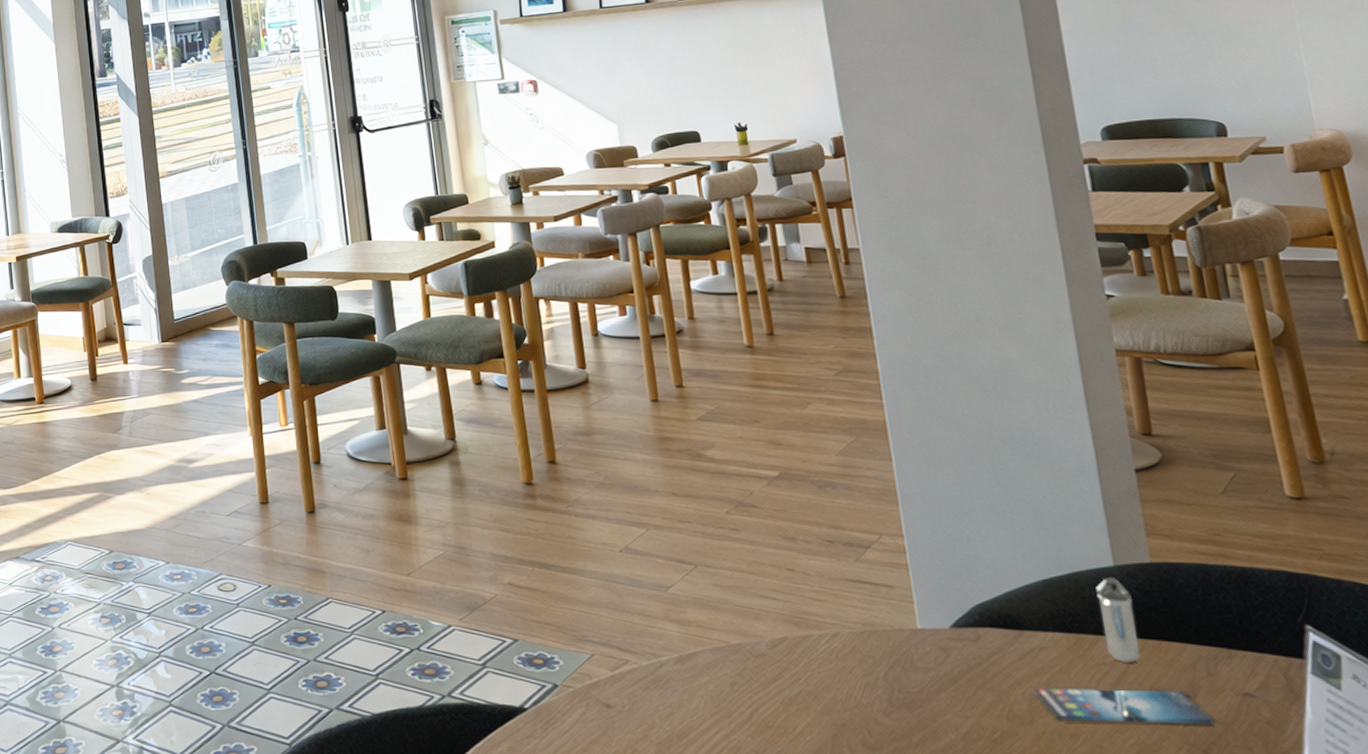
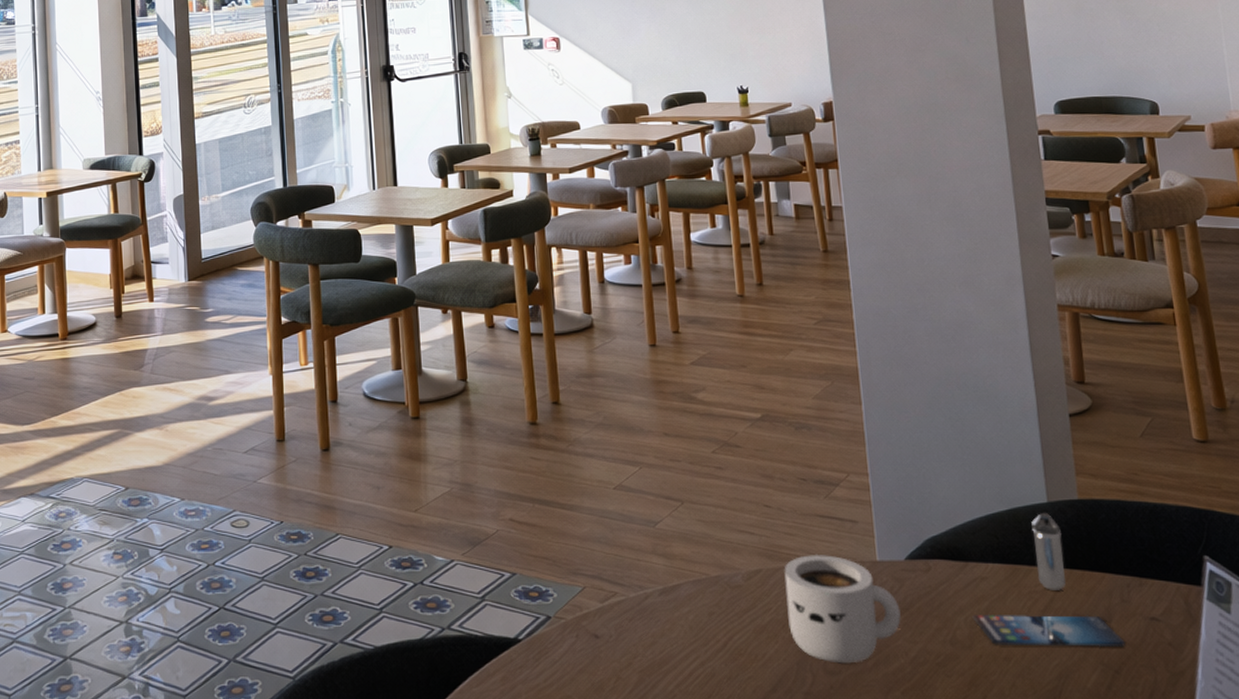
coffee cup: none [812,621,949,739] -> present [784,554,901,664]

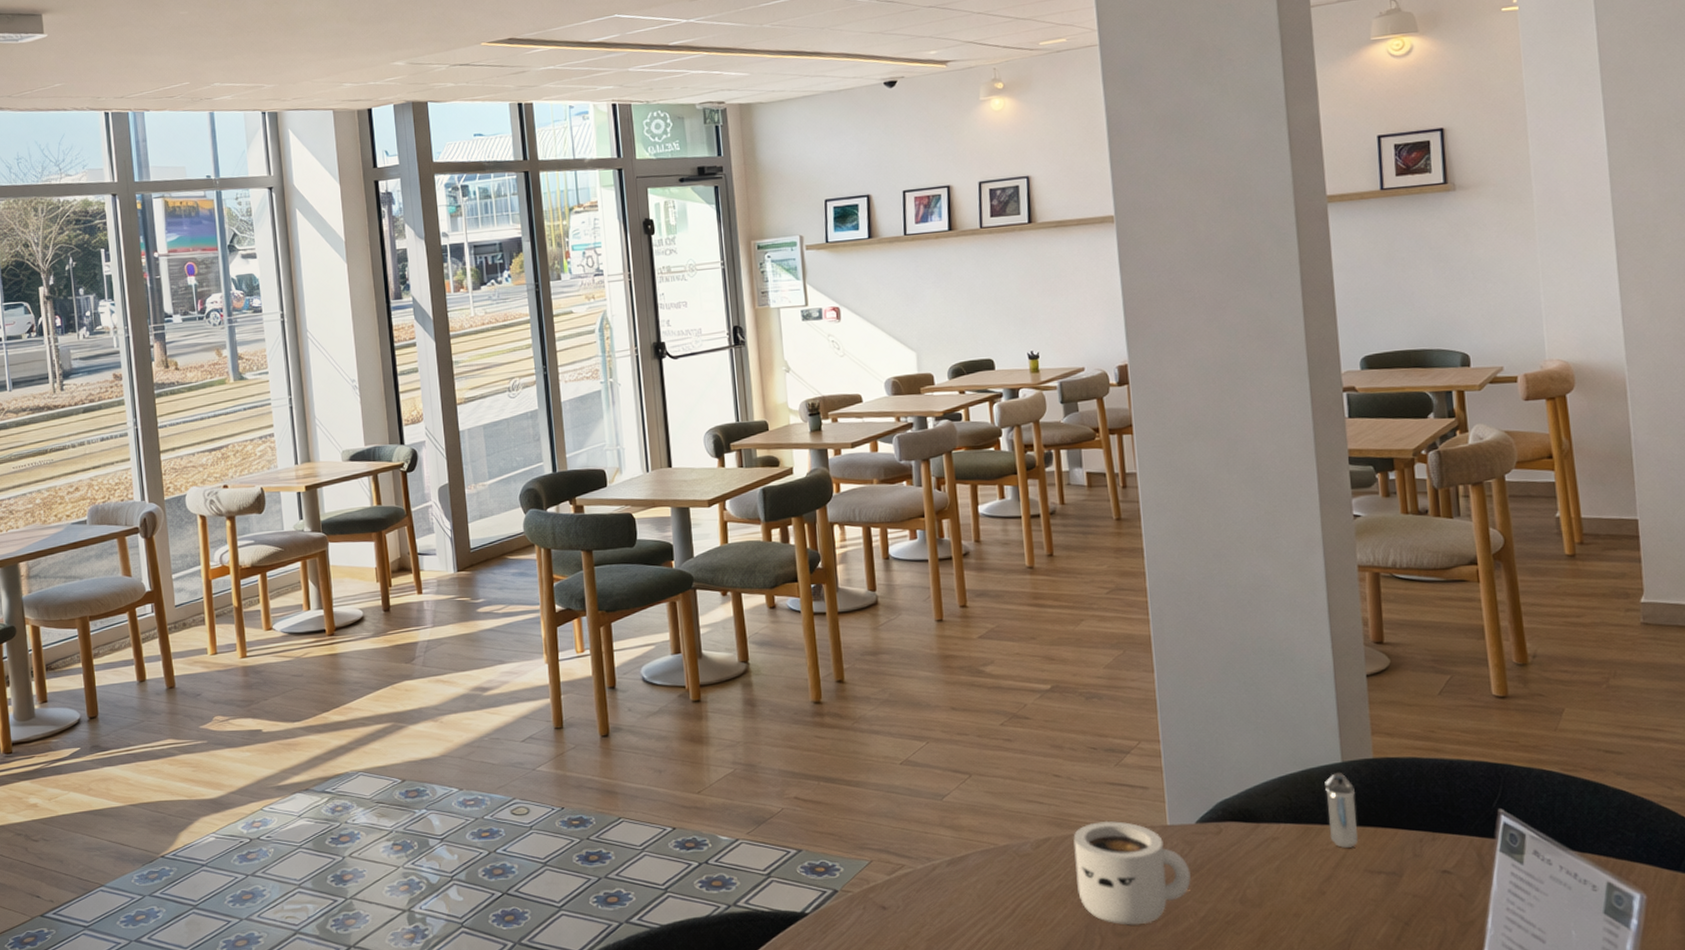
smartphone: present [972,614,1125,647] -> none [1263,870,1416,903]

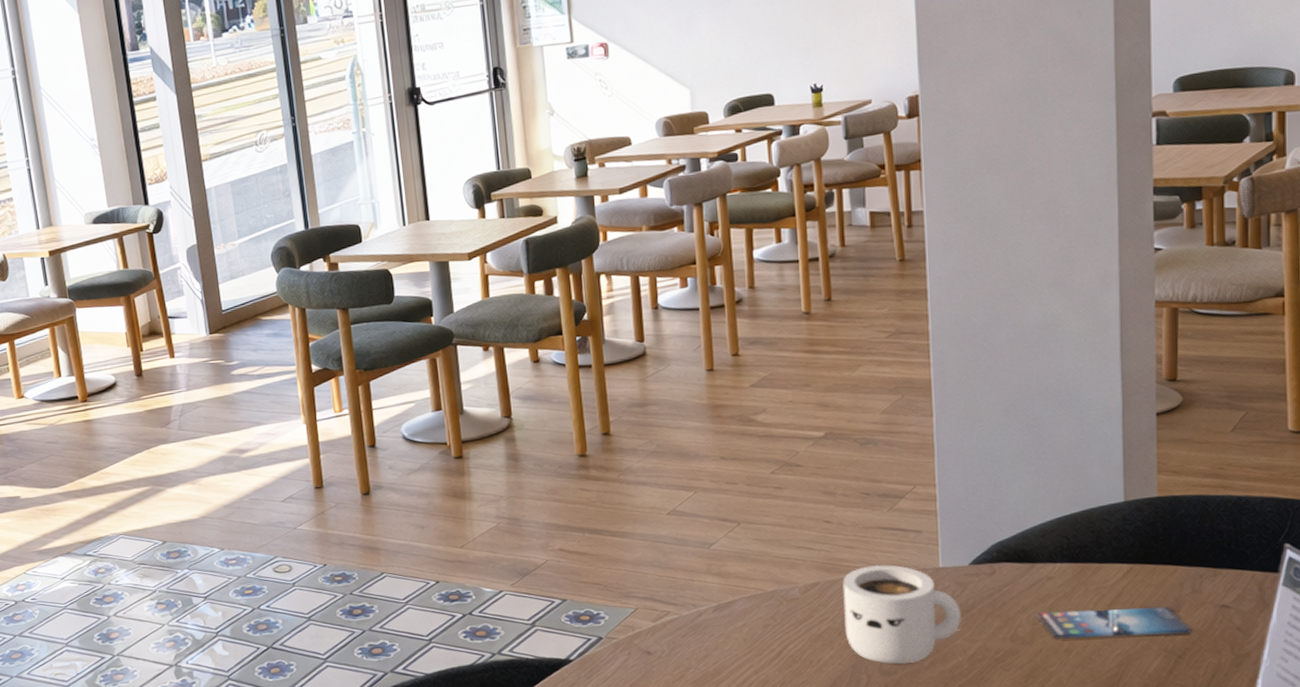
smartphone: none [1263,870,1416,903] -> present [1035,606,1192,640]
shaker: present [1325,773,1358,848] -> none [1105,512,1136,585]

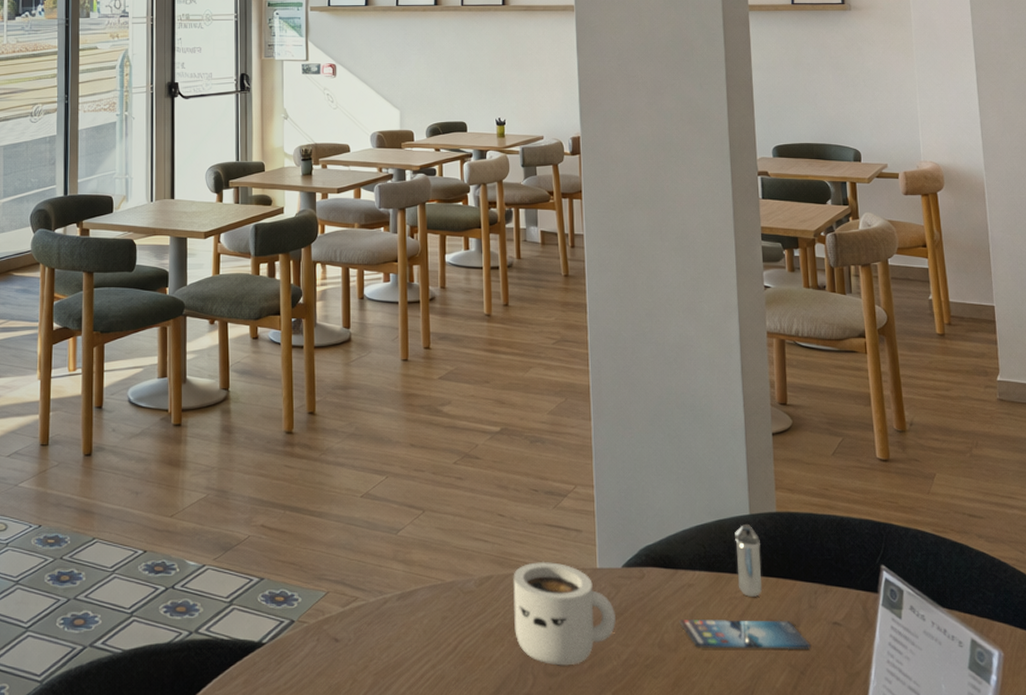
shaker: none [1105,512,1136,585] -> present [735,525,762,597]

